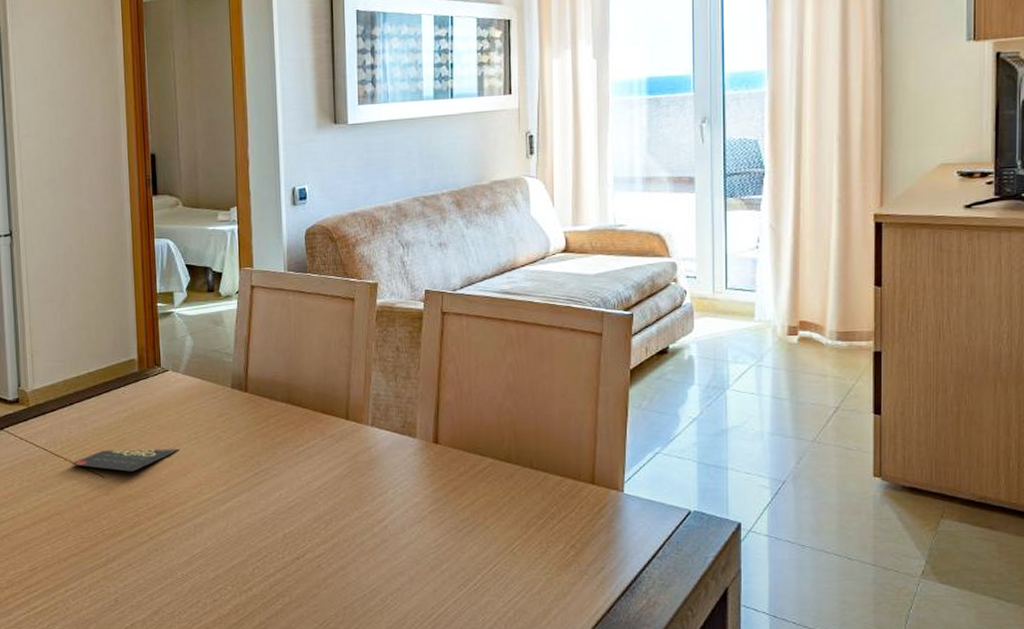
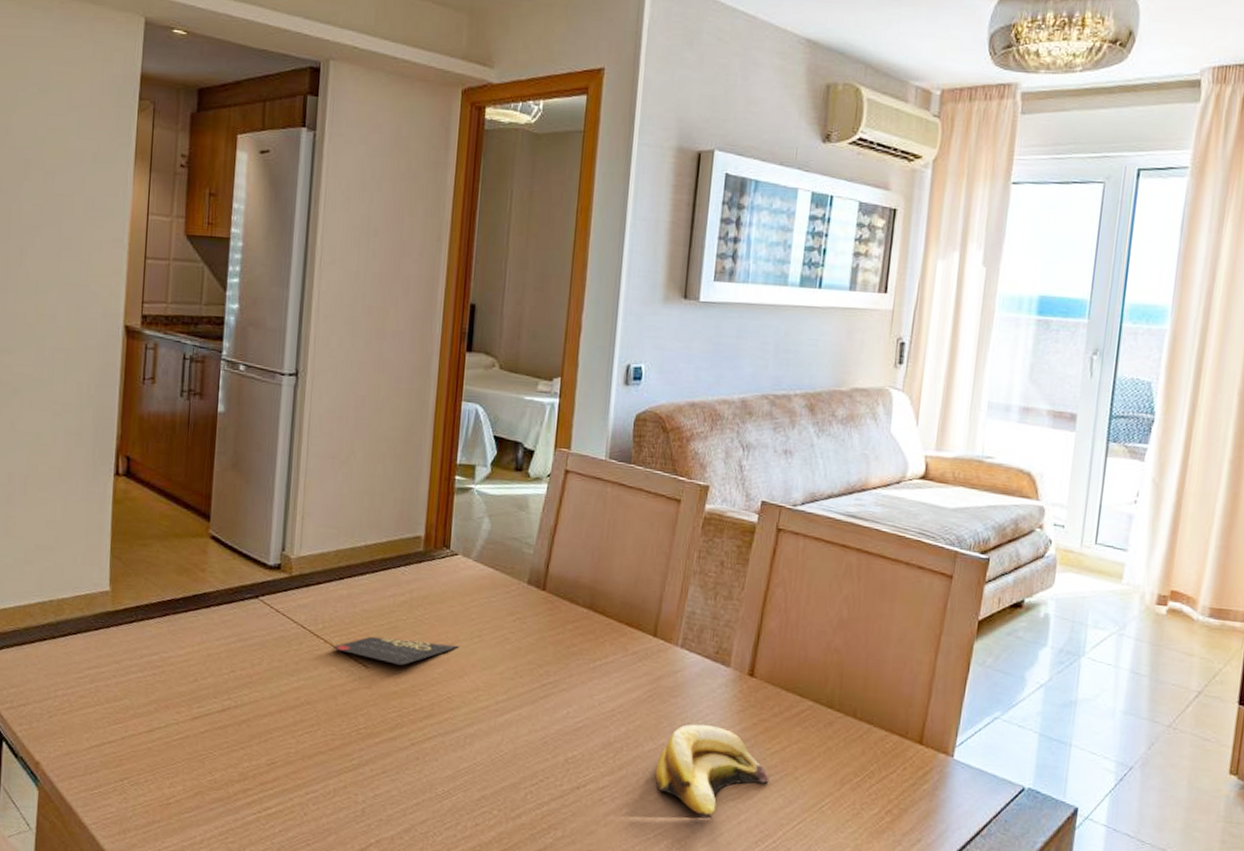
banana: none [363,491,464,572] -> present [655,724,770,819]

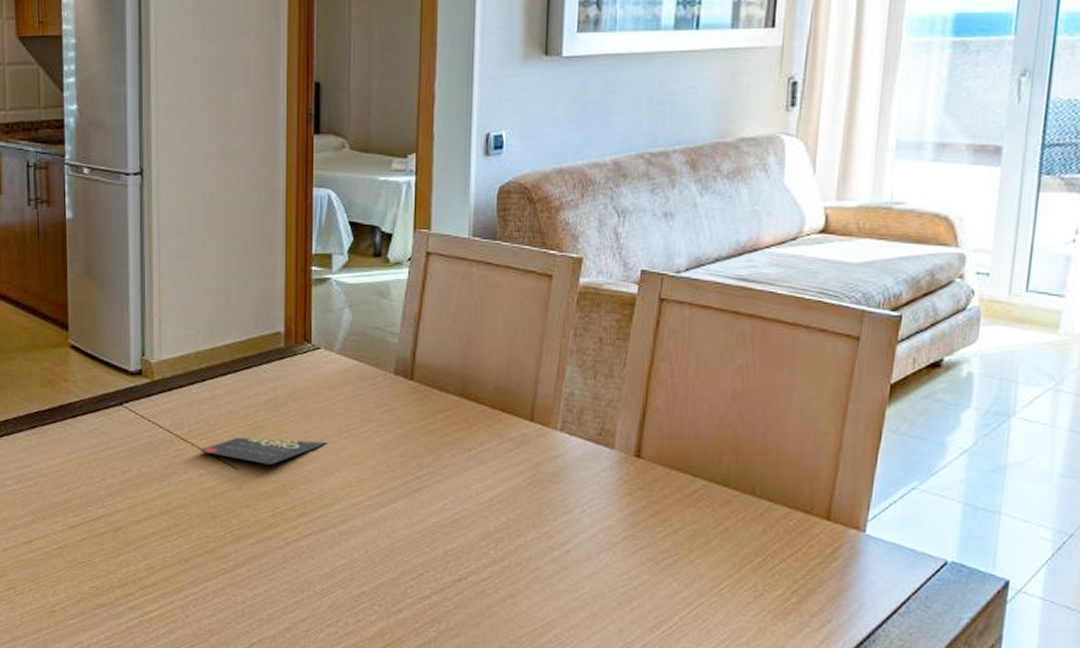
banana: present [655,724,770,819] -> none [539,510,662,607]

